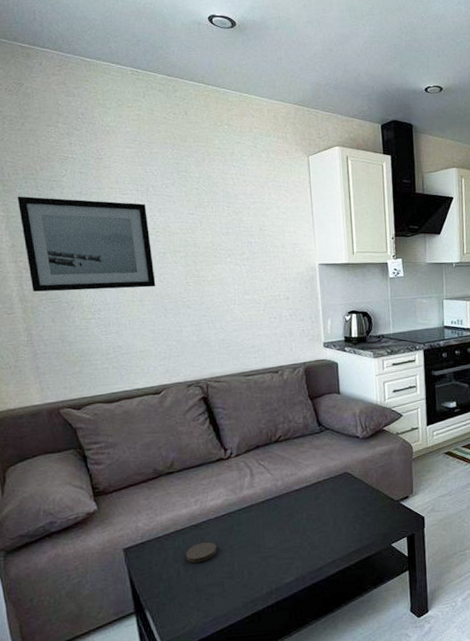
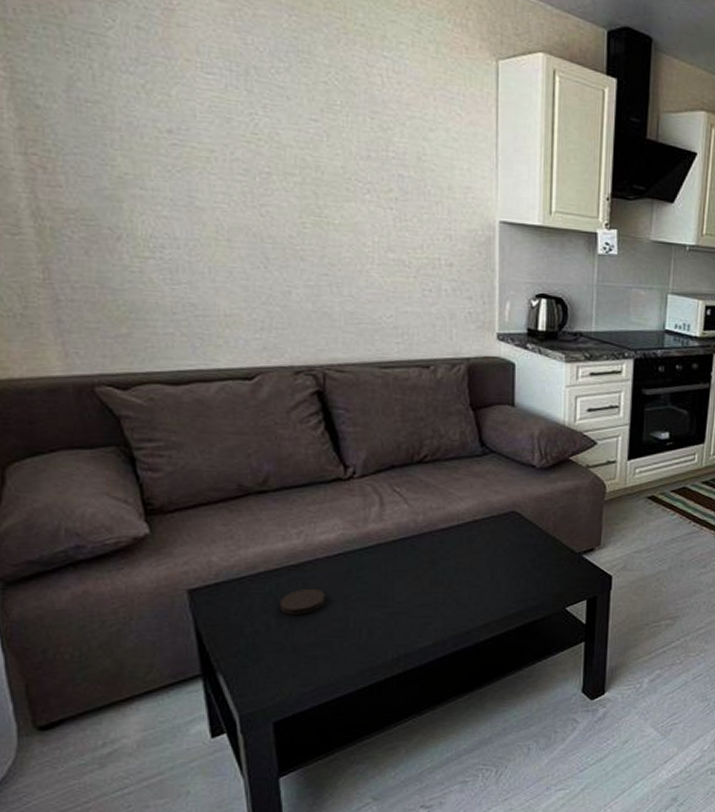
wall art: present [17,196,156,292] -> none [28,49,254,223]

